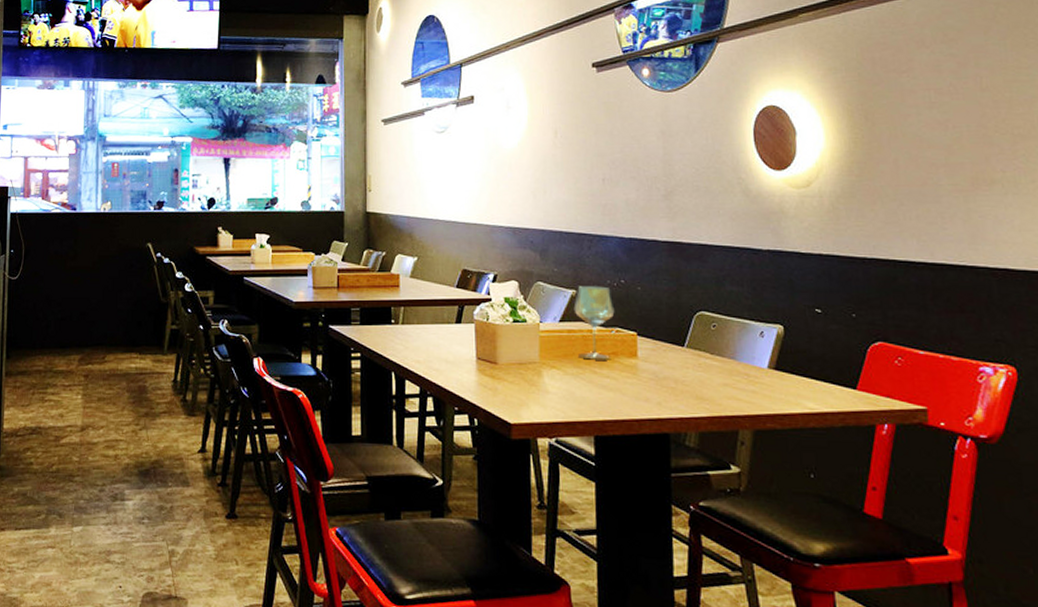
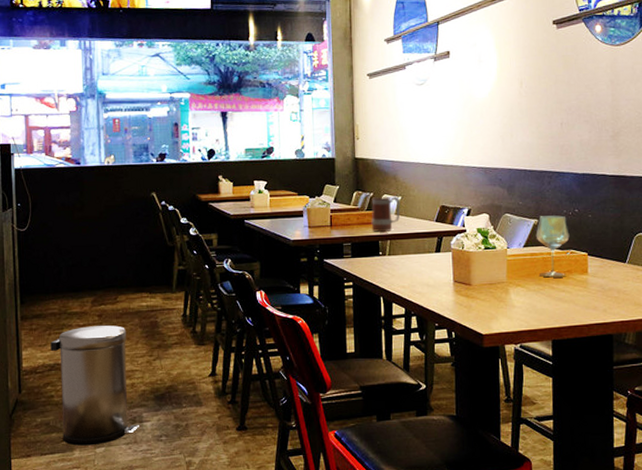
pedal bin: none [33,387,122,523] -> present [50,325,140,446]
beer mug: none [383,257,416,298] -> present [371,196,400,233]

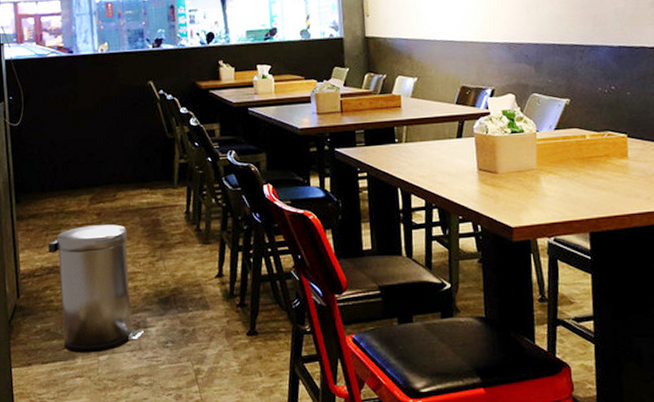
beer mug: present [371,196,400,233] -> none [385,77,417,118]
wine glass: present [535,215,570,278] -> none [567,93,606,163]

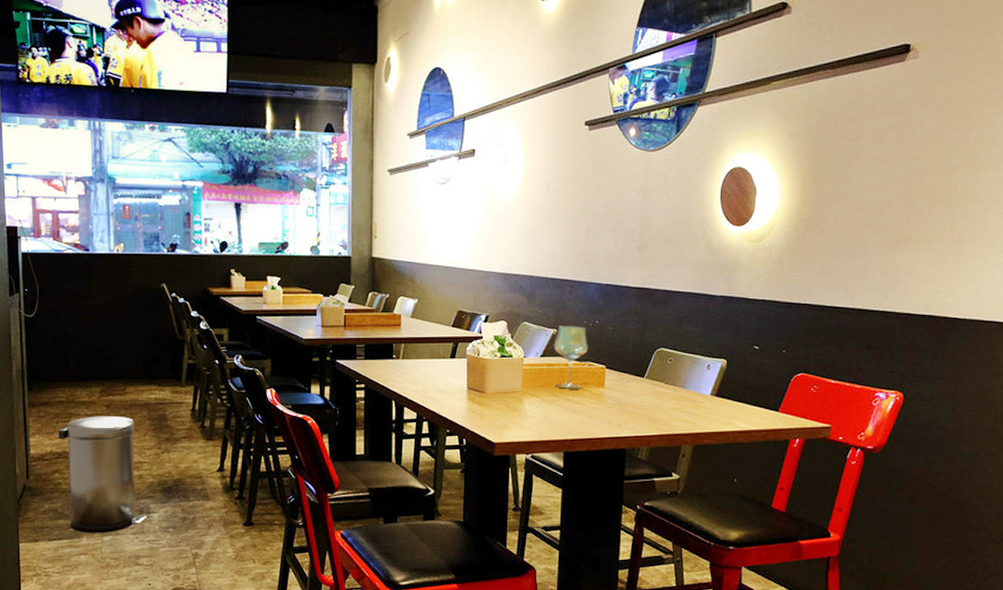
wine glass: none [567,93,606,163] -> present [553,326,589,389]

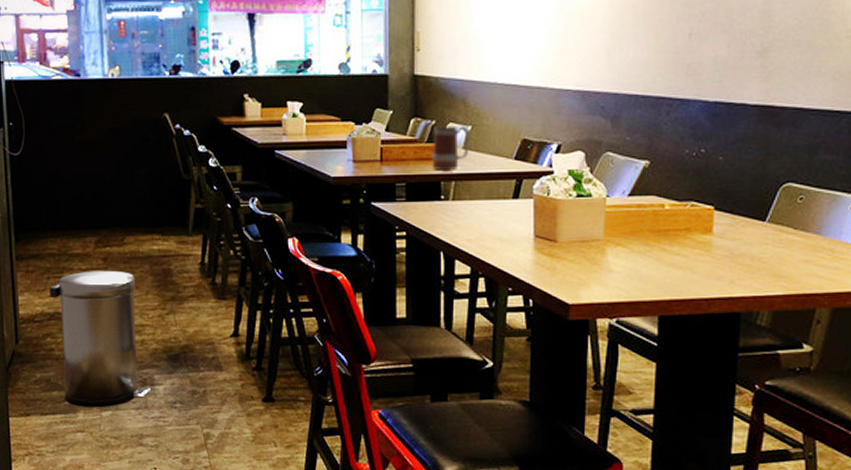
beer mug: none [386,299,416,336] -> present [432,126,470,172]
wine glass: present [553,326,589,389] -> none [645,156,692,237]

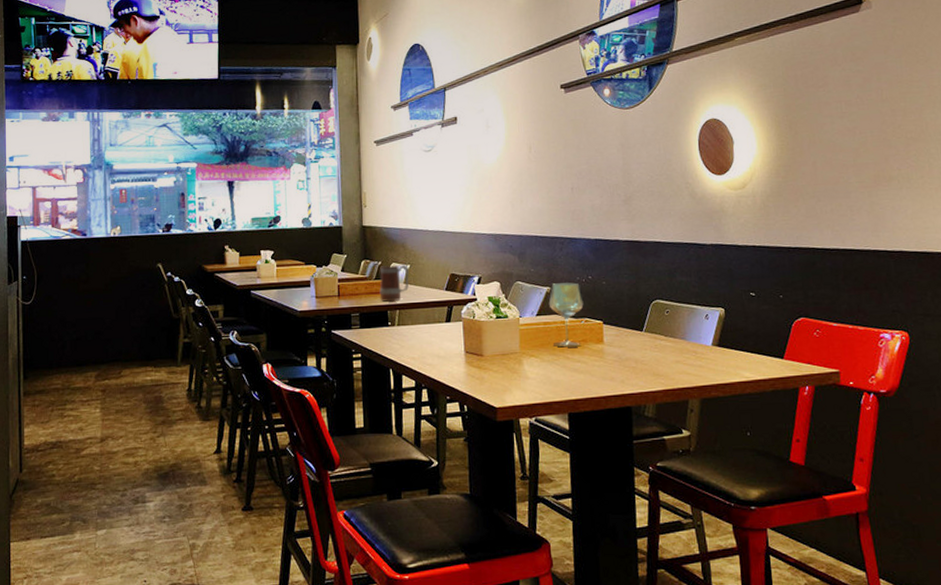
pedal bin: present [49,271,152,408] -> none [53,401,143,528]
wine glass: none [645,156,692,237] -> present [548,282,584,348]

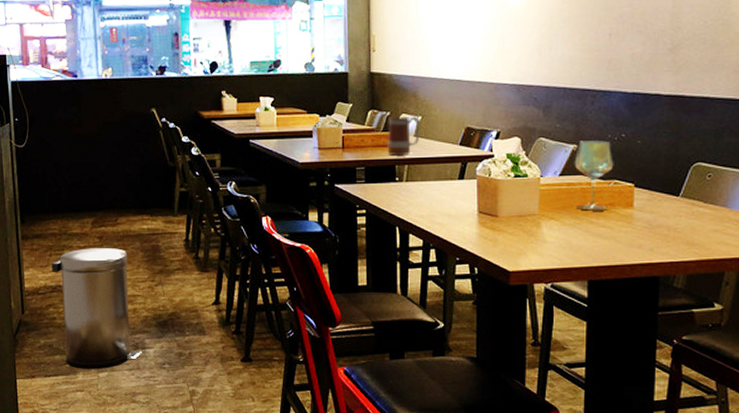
pedal bin: none [53,401,143,528] -> present [51,248,143,370]

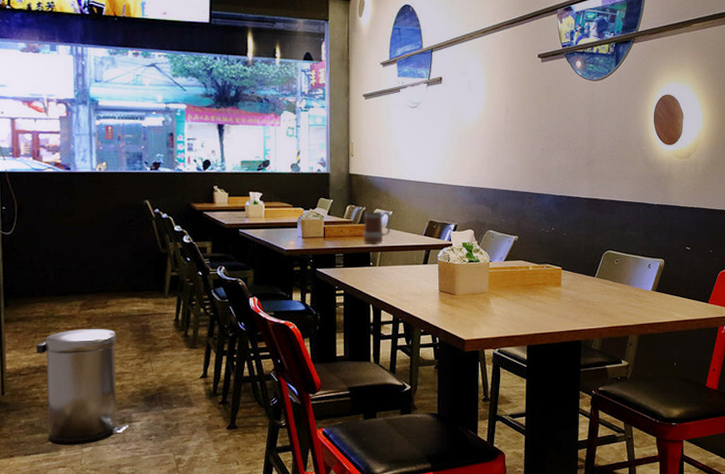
wine glass: present [574,140,614,211] -> none [516,233,546,289]

